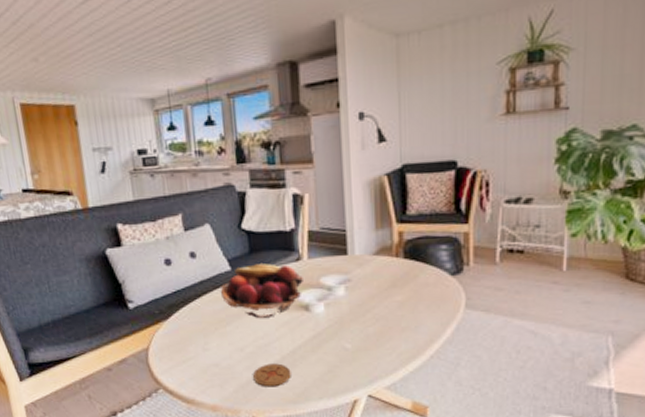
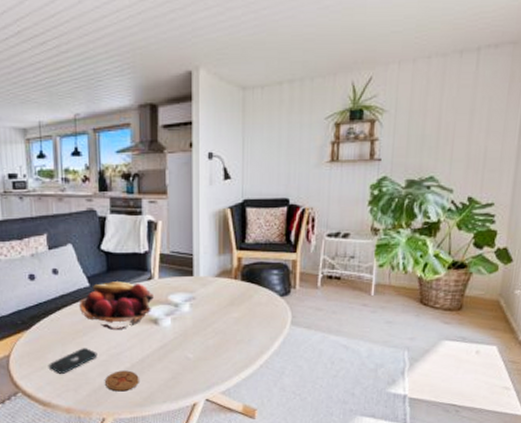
smartphone: none [191,339,244,368] -> present [49,348,98,374]

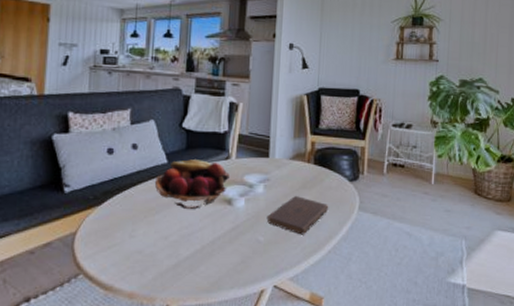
smartphone: present [49,348,98,374] -> none [116,227,168,254]
coaster: present [105,370,139,392] -> none [173,252,208,276]
book: none [194,312,259,351] -> present [266,195,329,235]

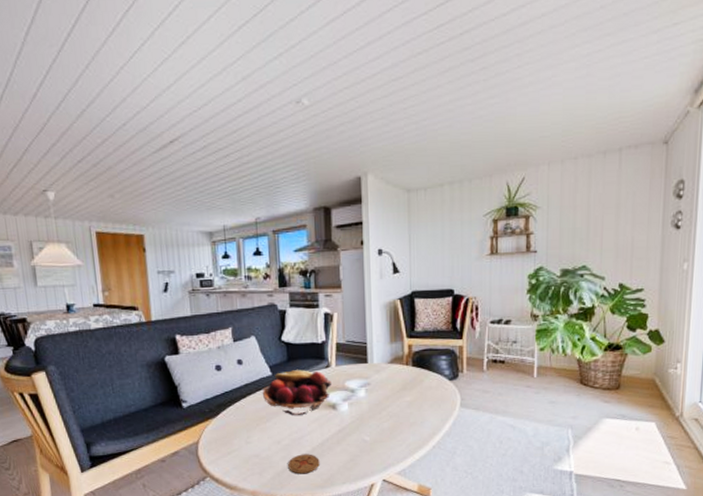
coaster: none [173,252,208,276] -> present [288,454,320,474]
book: present [266,195,329,235] -> none [370,396,431,433]

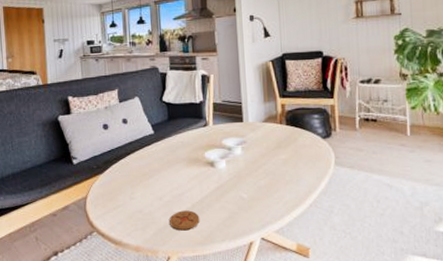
fruit basket: present [263,370,331,415] -> none [146,128,209,172]

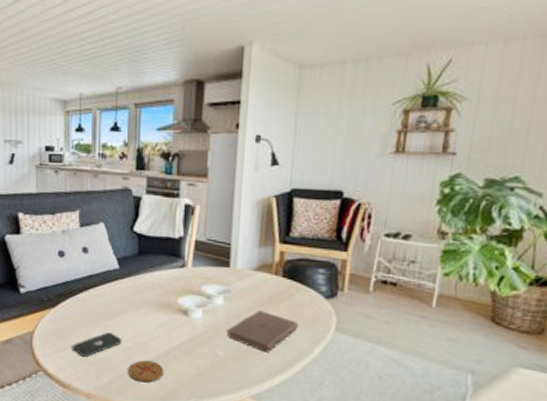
smartphone: none [120,189,162,214] -> present [72,332,122,357]
book: none [247,154,306,191] -> present [226,309,299,353]

